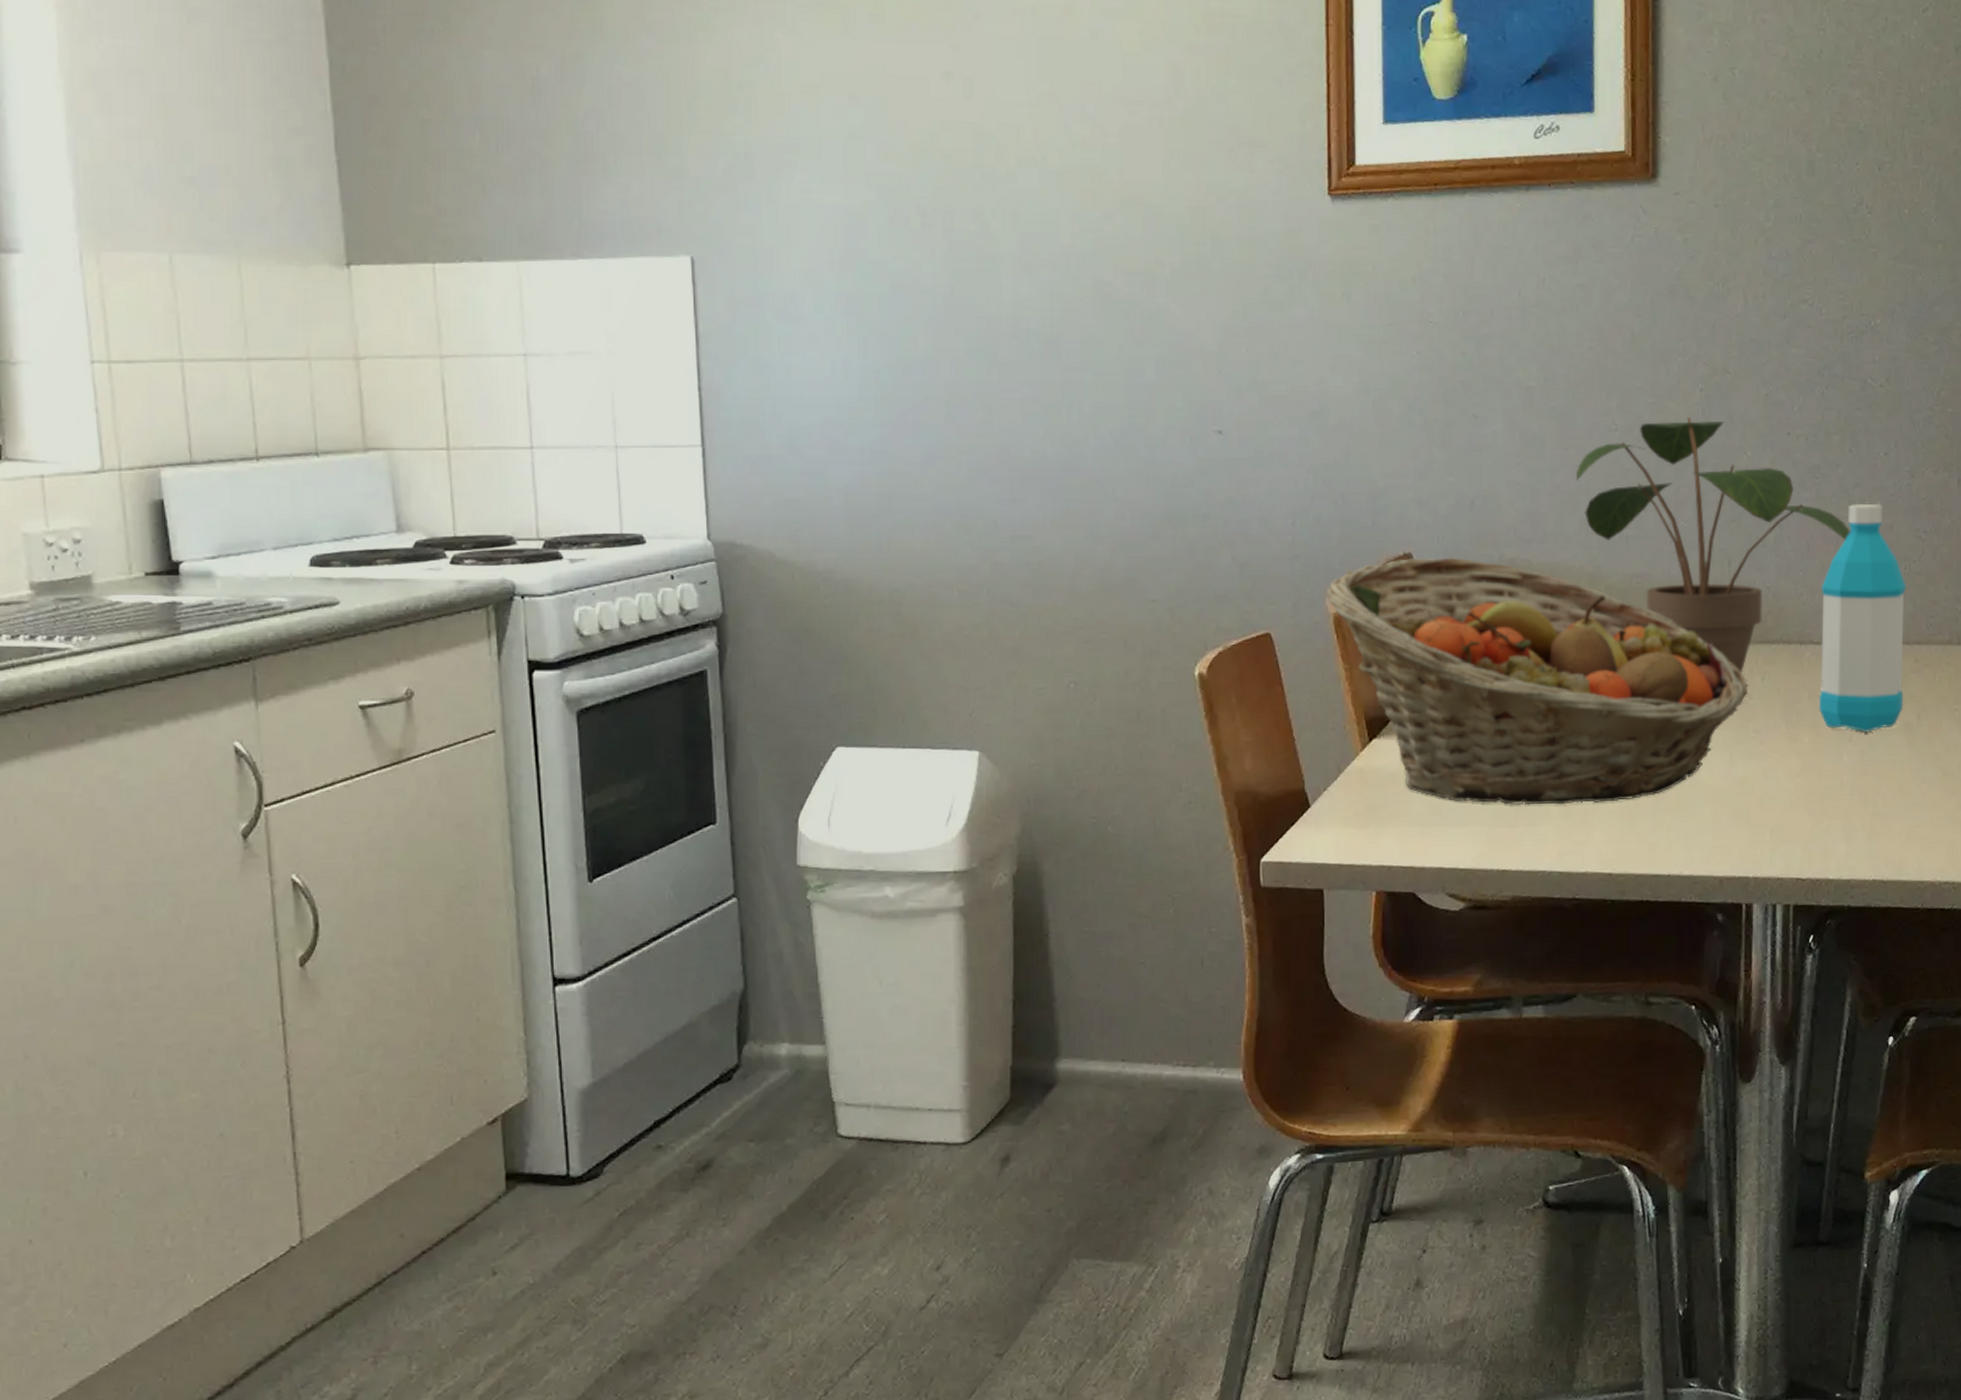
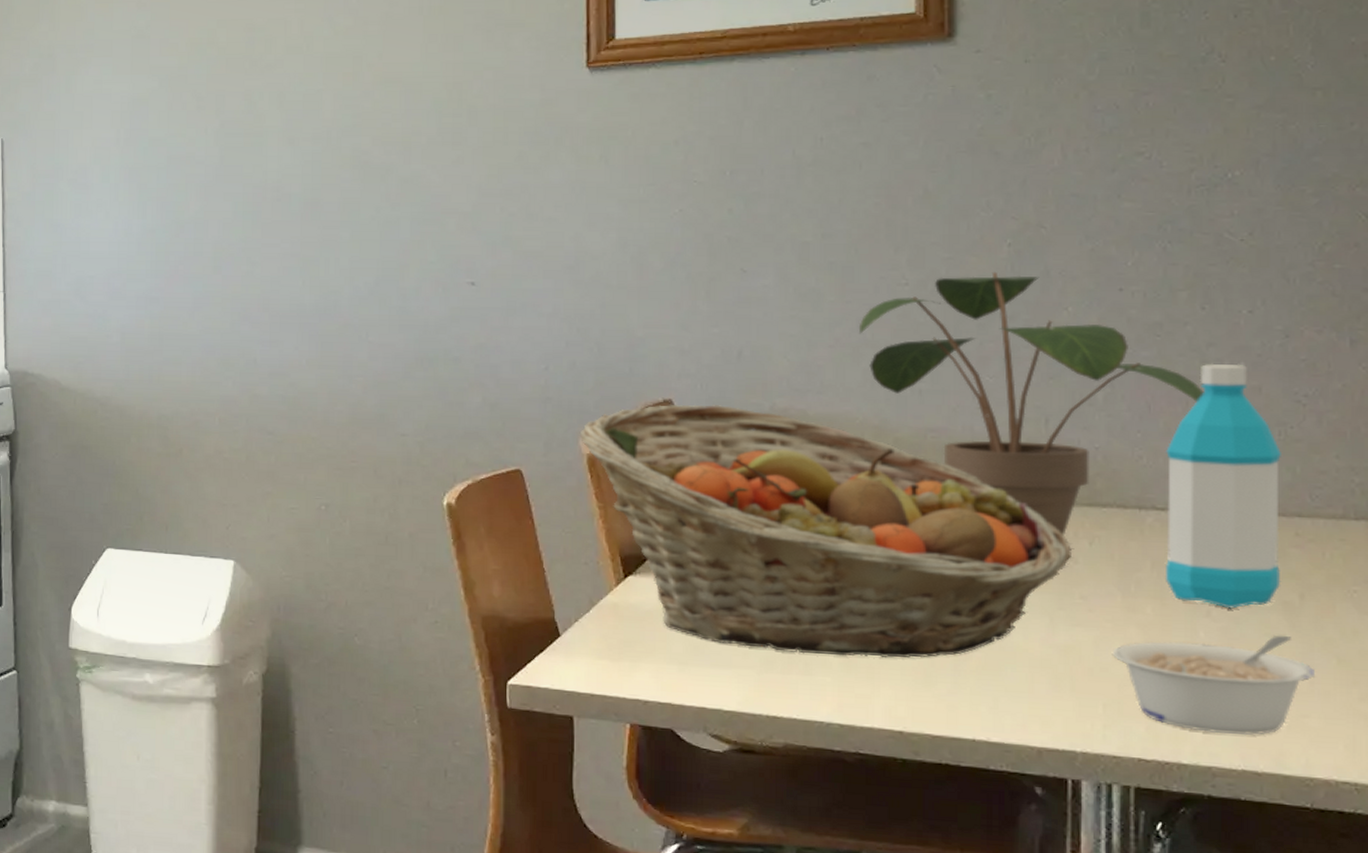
legume: none [1777,754,1926,849] -> present [1112,635,1314,736]

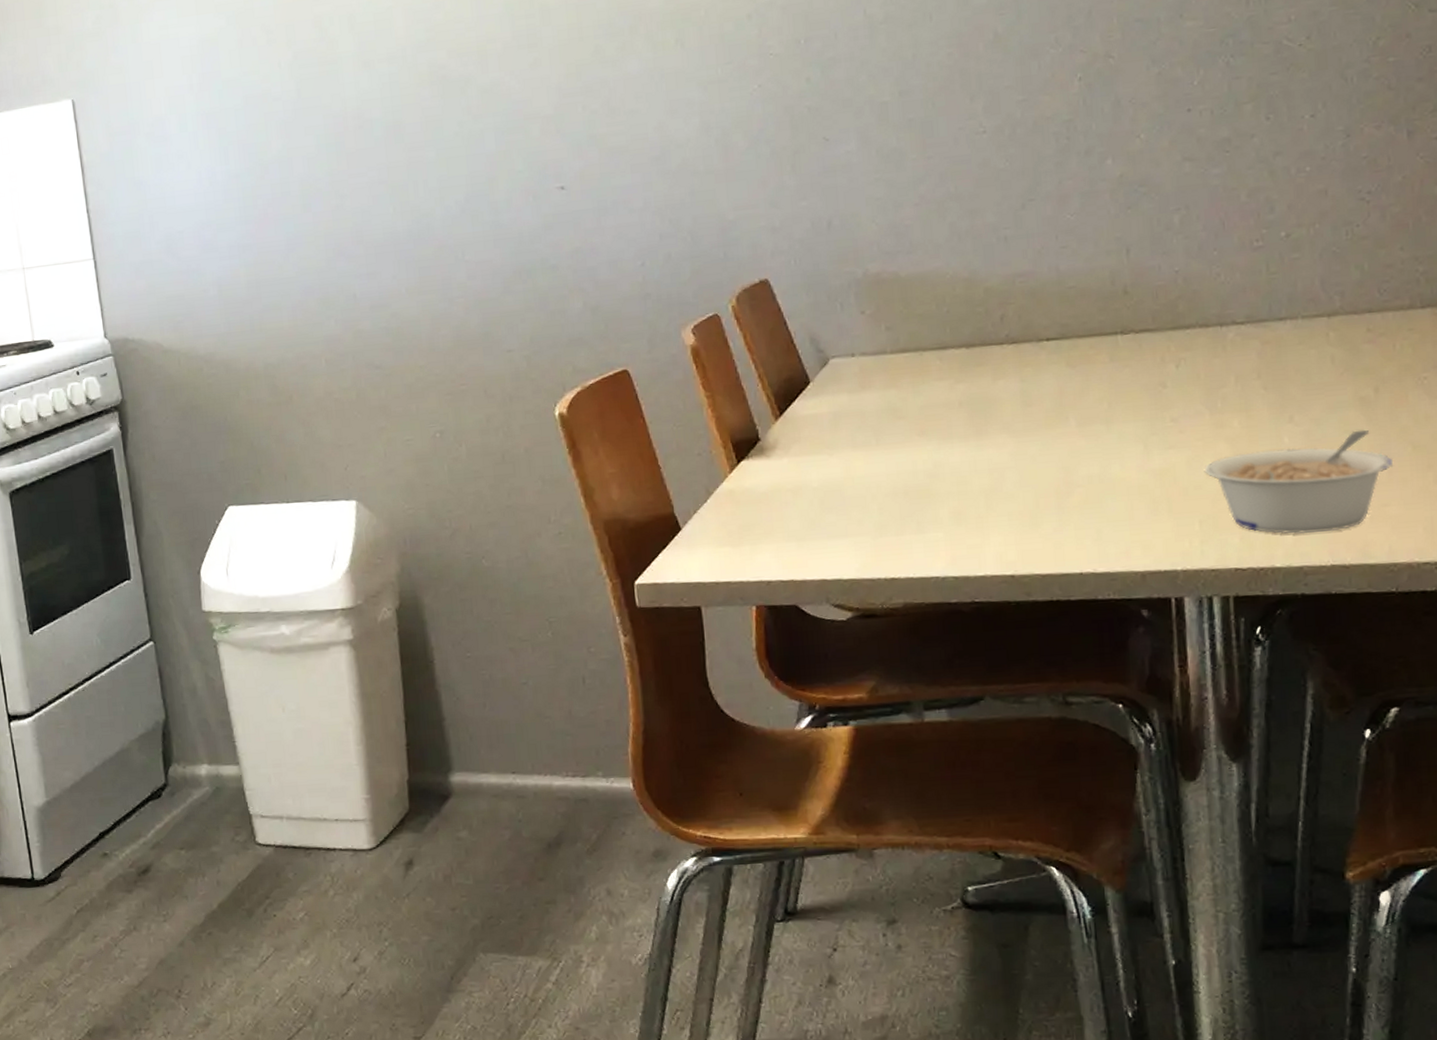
fruit basket: present [580,404,1071,658] -> none [682,277,1160,515]
potted plant: present [858,271,1204,535] -> none [941,107,1274,362]
water bottle: present [1166,363,1281,609] -> none [1242,169,1357,412]

